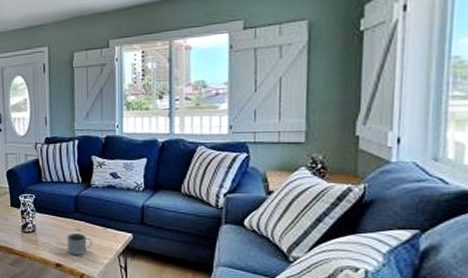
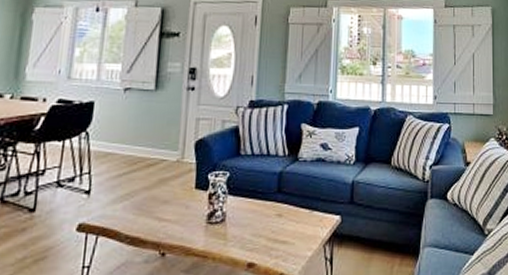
mug: present [66,233,93,255] -> none [264,220,296,249]

